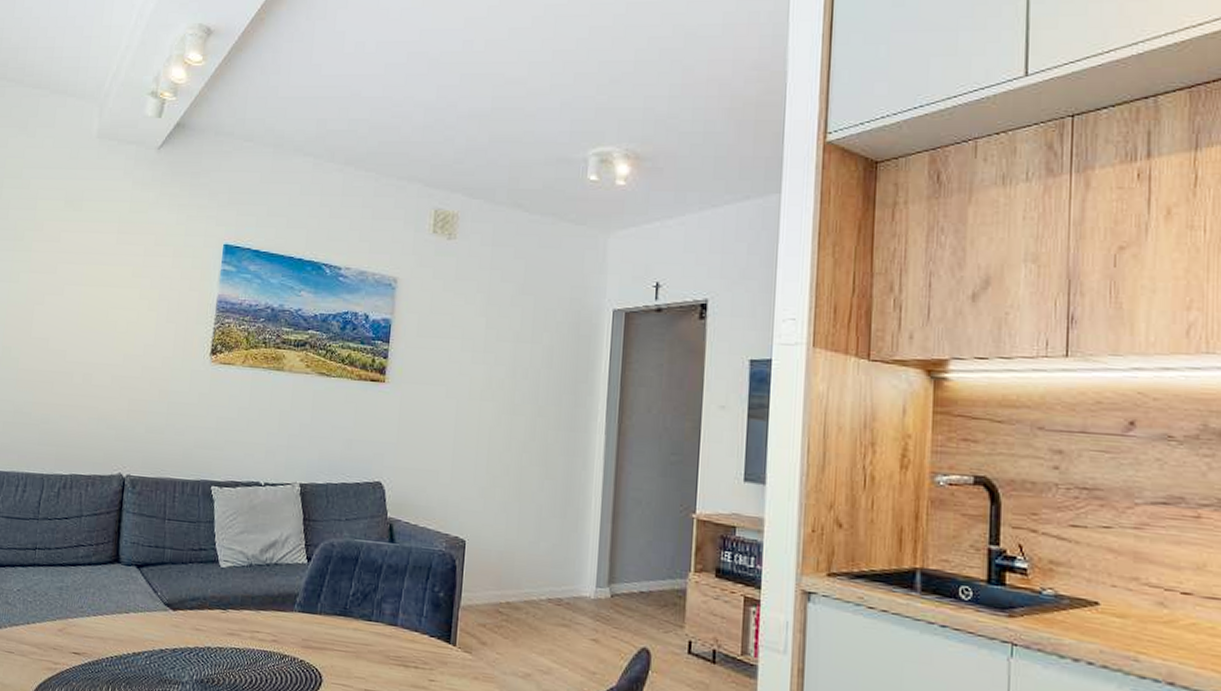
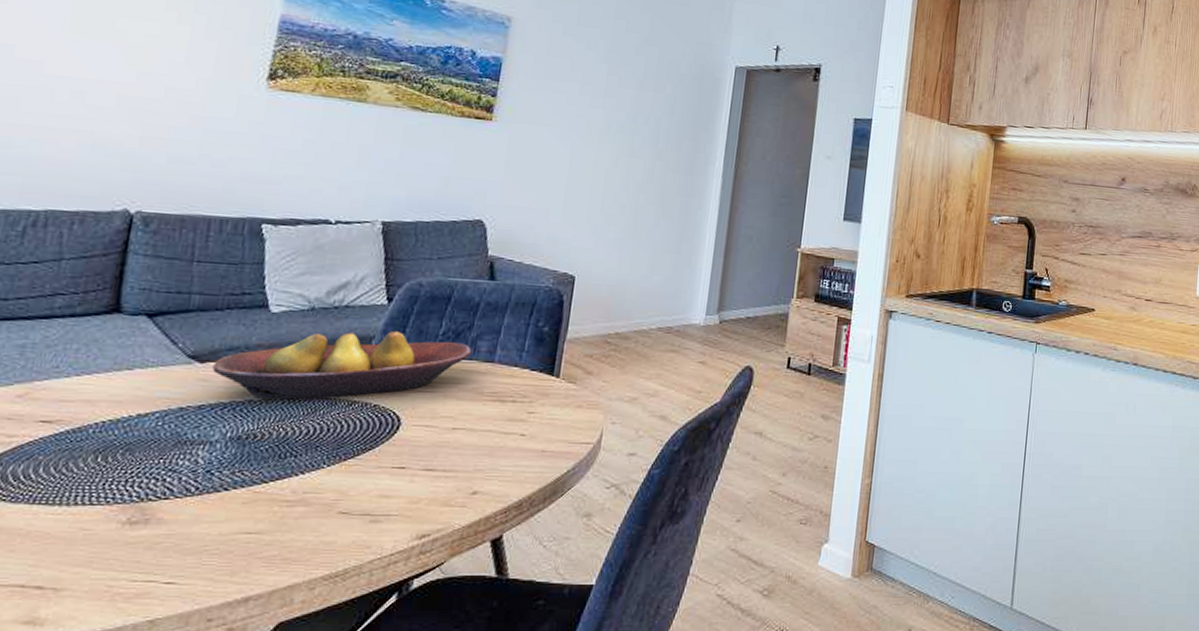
fruit bowl: none [181,589,378,651] -> present [212,330,472,401]

